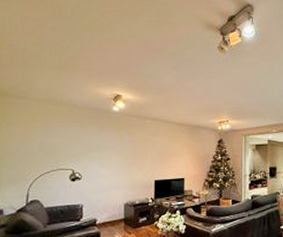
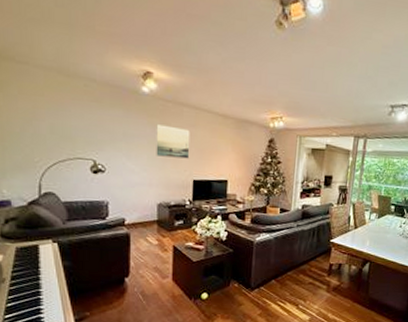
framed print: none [123,136,152,162] -> present [156,124,190,159]

